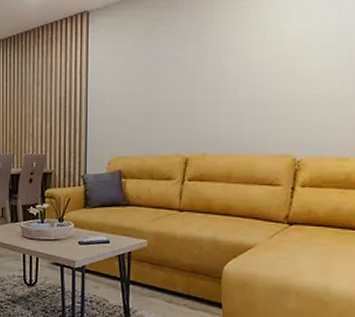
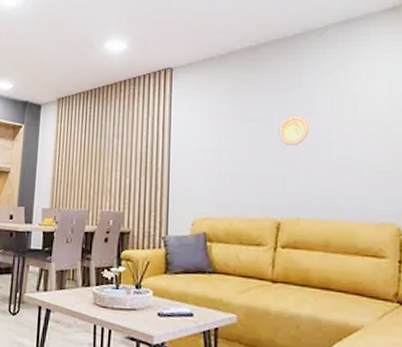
decorative plate: none [189,54,220,85] -> present [278,114,310,145]

